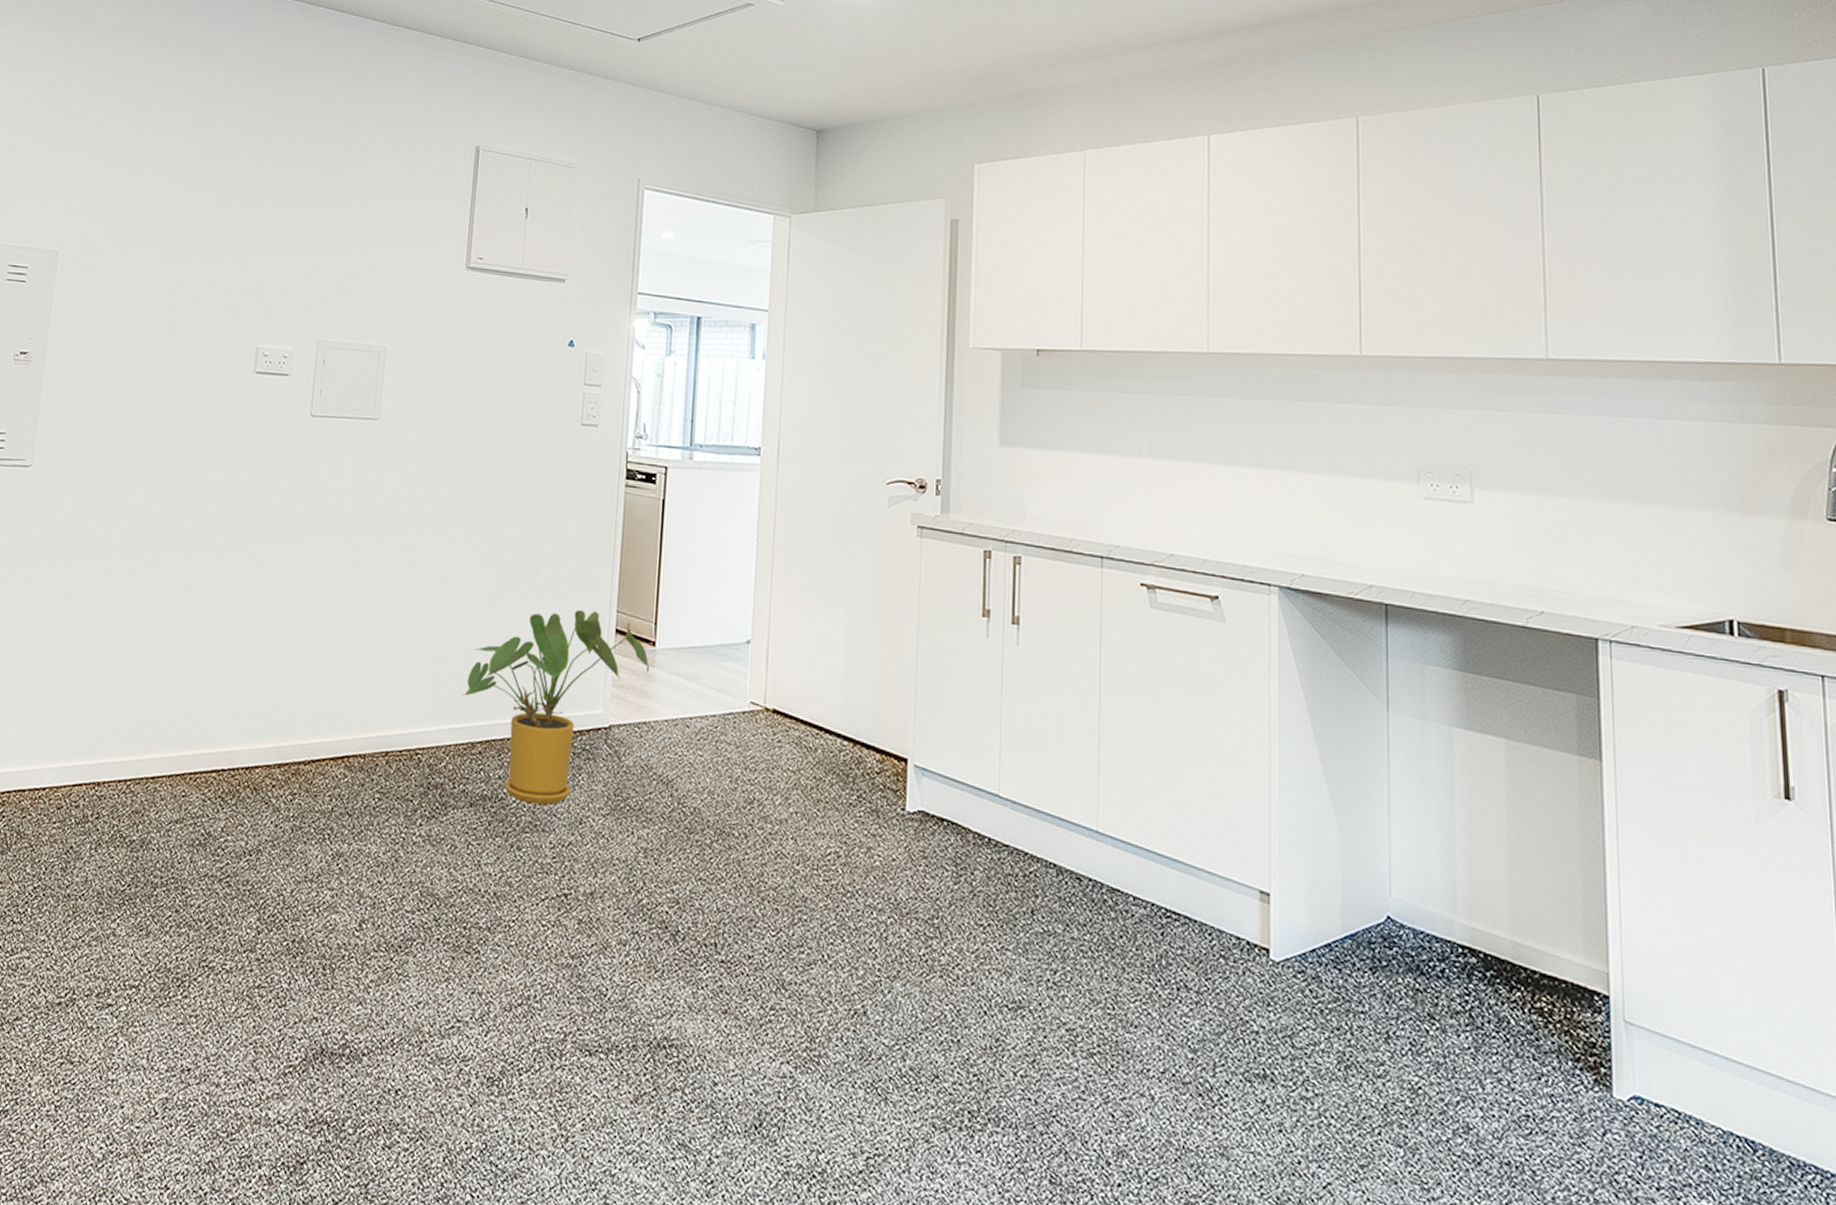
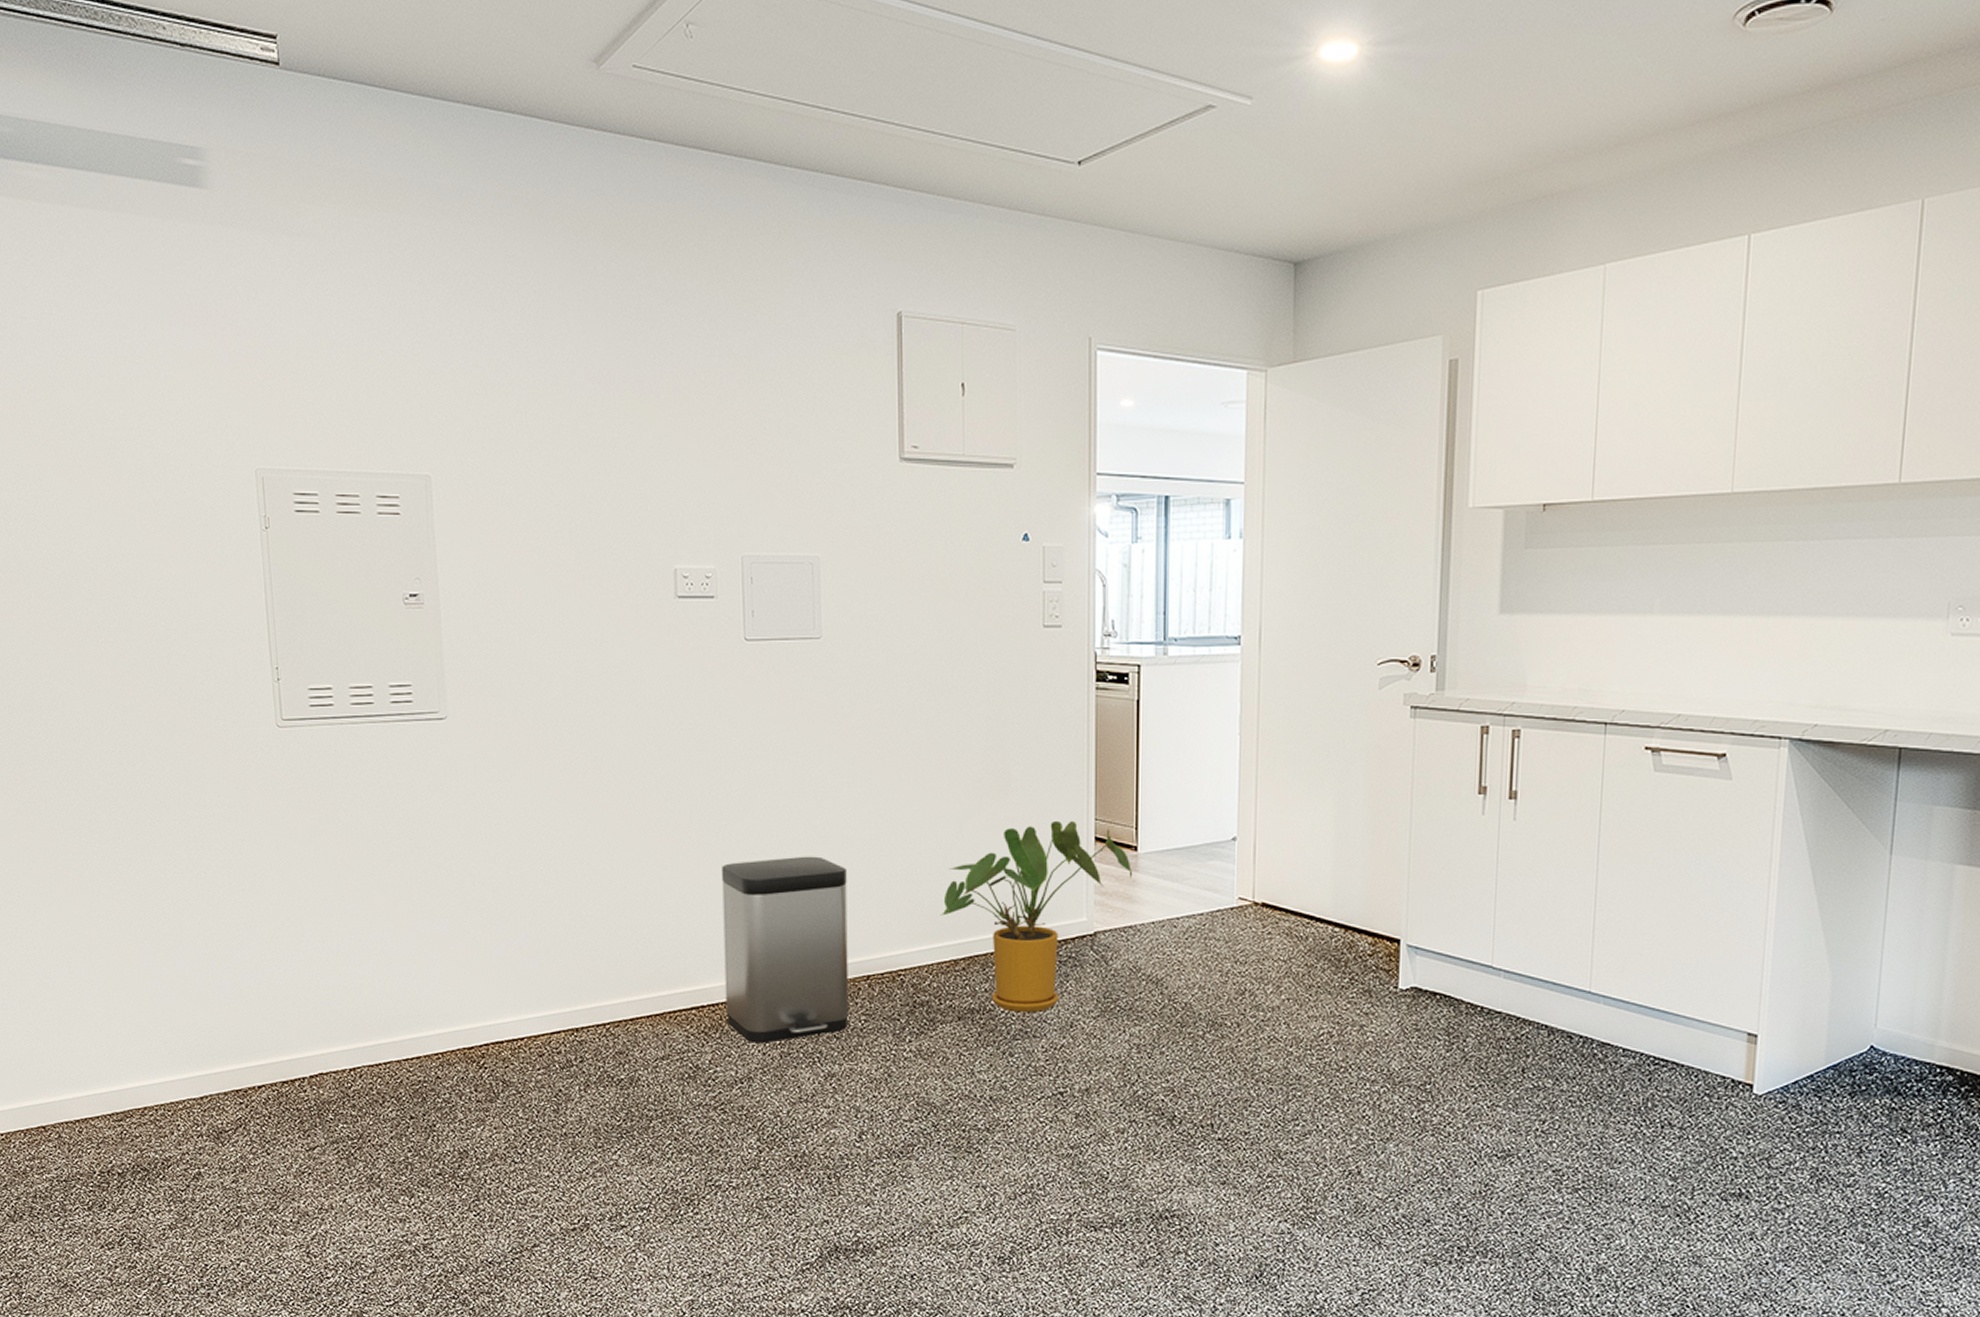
pedal bin: none [245,624,378,814] -> present [722,856,849,1044]

